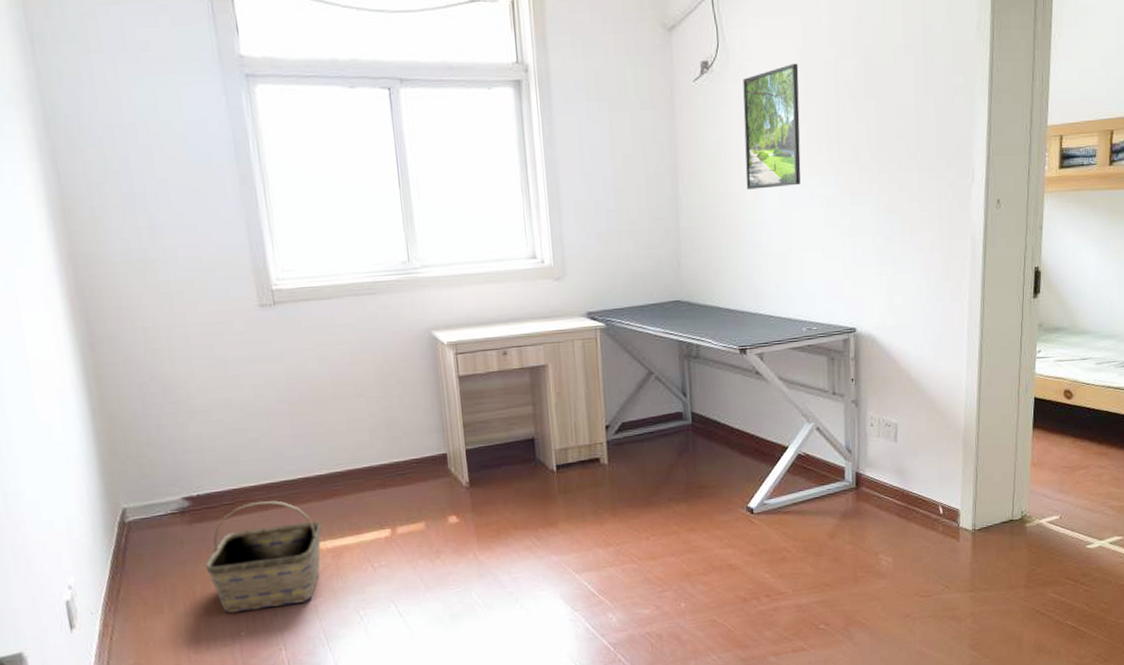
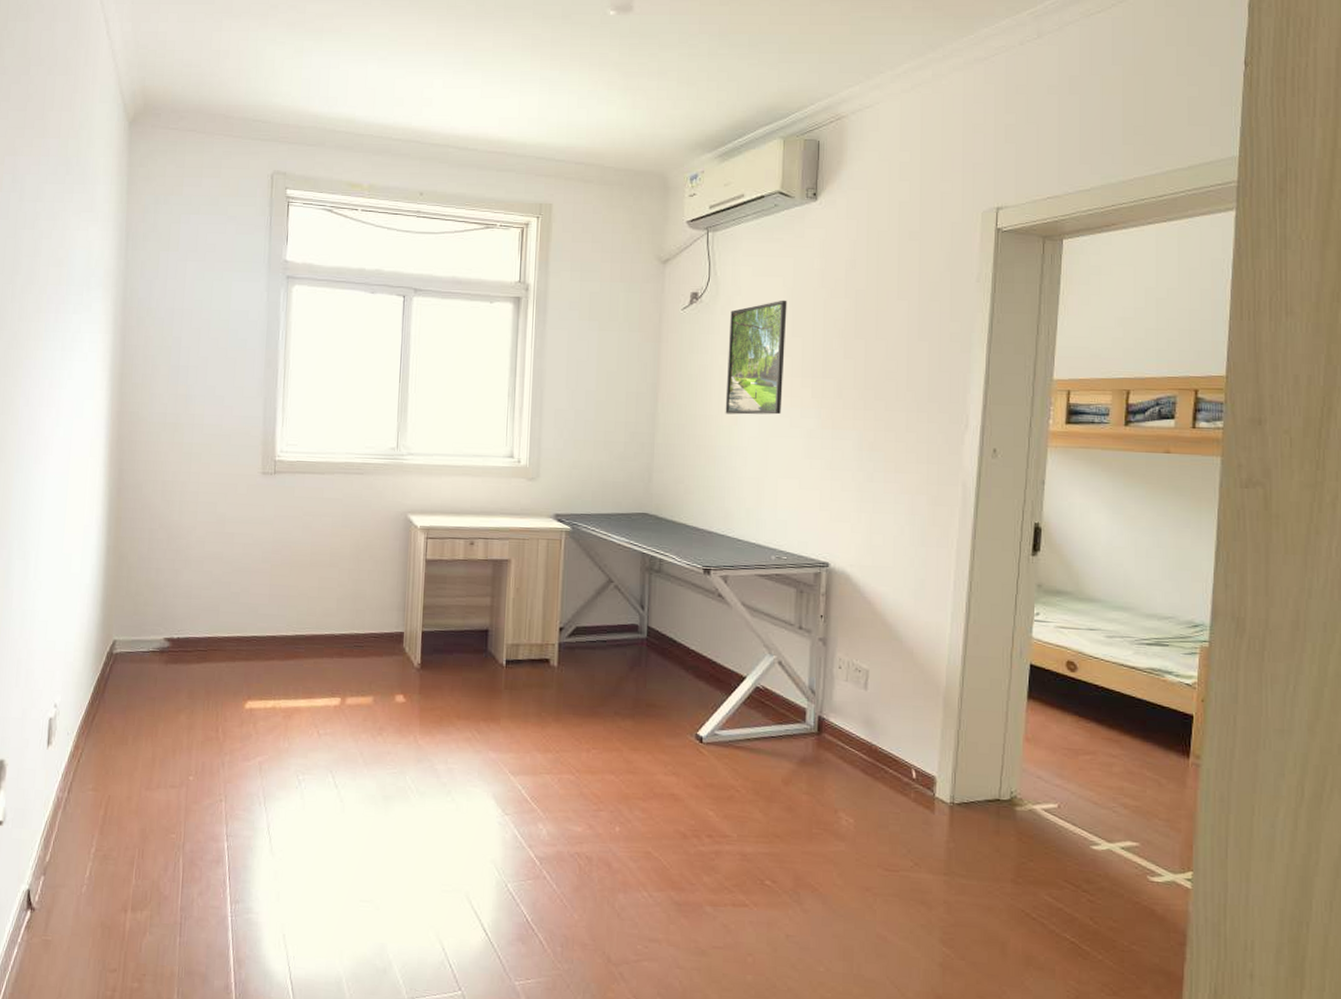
basket: present [205,501,322,614] -> none [171,652,279,758]

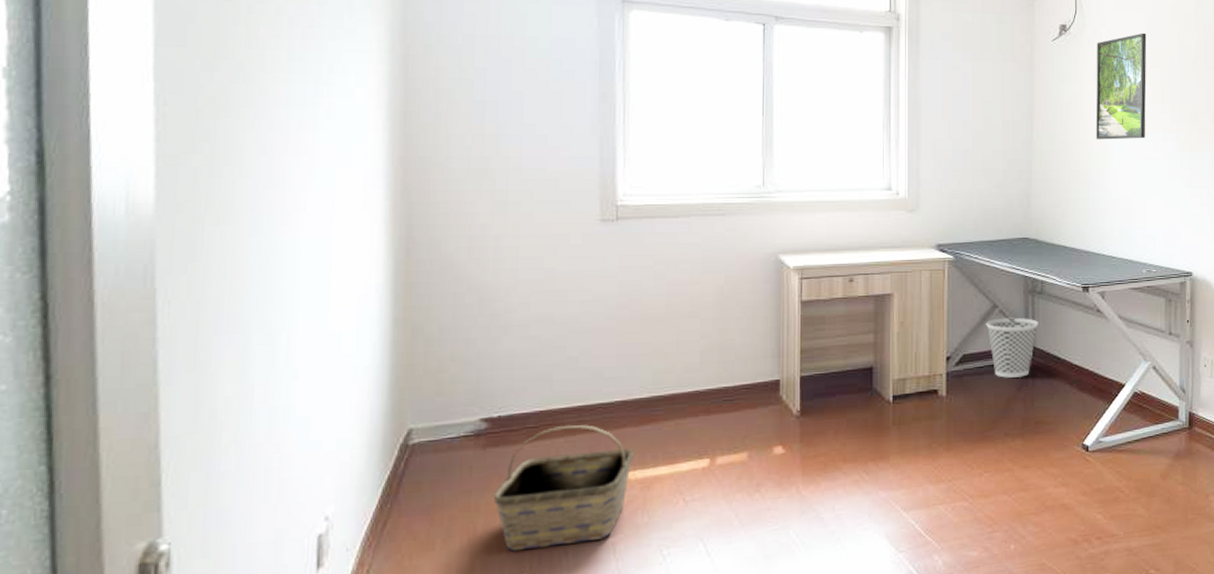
basket: none [171,652,279,758] -> present [493,424,634,552]
wastebasket: none [600,593,654,656] -> present [986,317,1038,378]

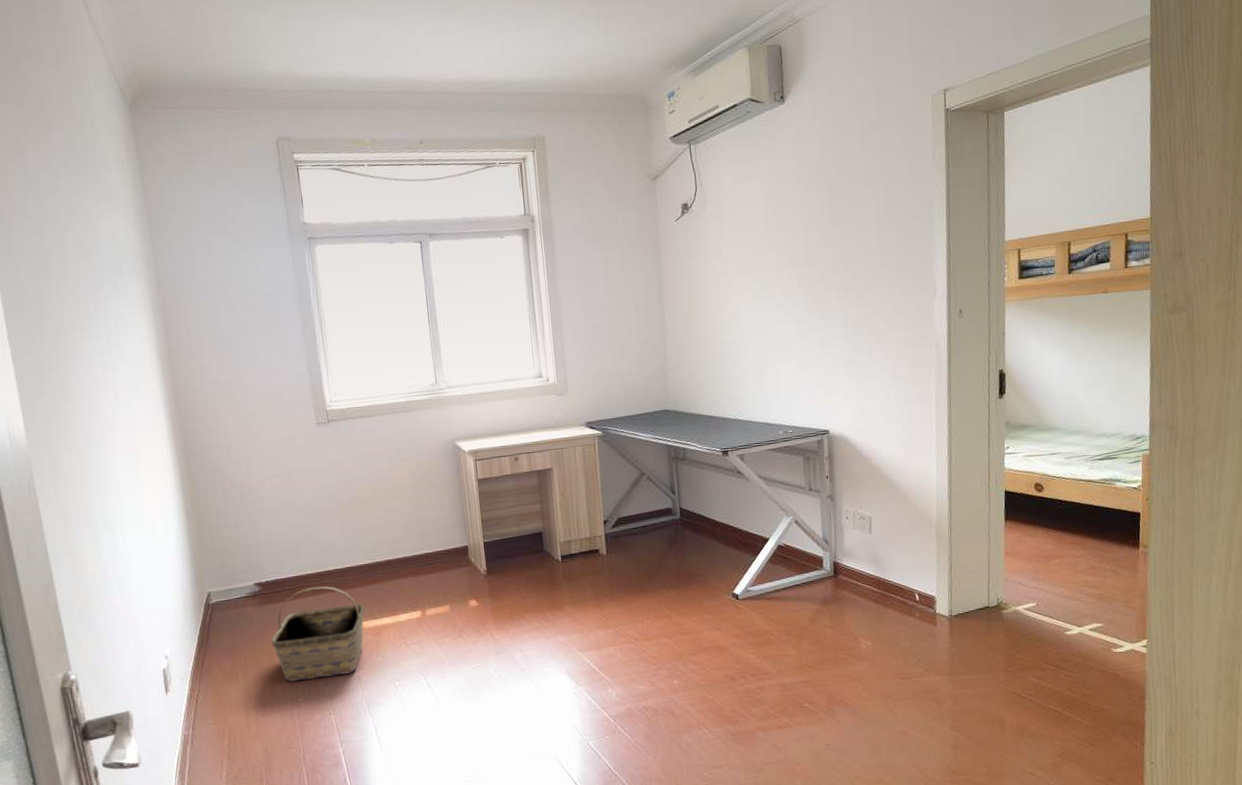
wastebasket: present [986,317,1038,378] -> none [636,482,683,537]
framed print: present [1095,32,1147,140] -> none [719,199,774,311]

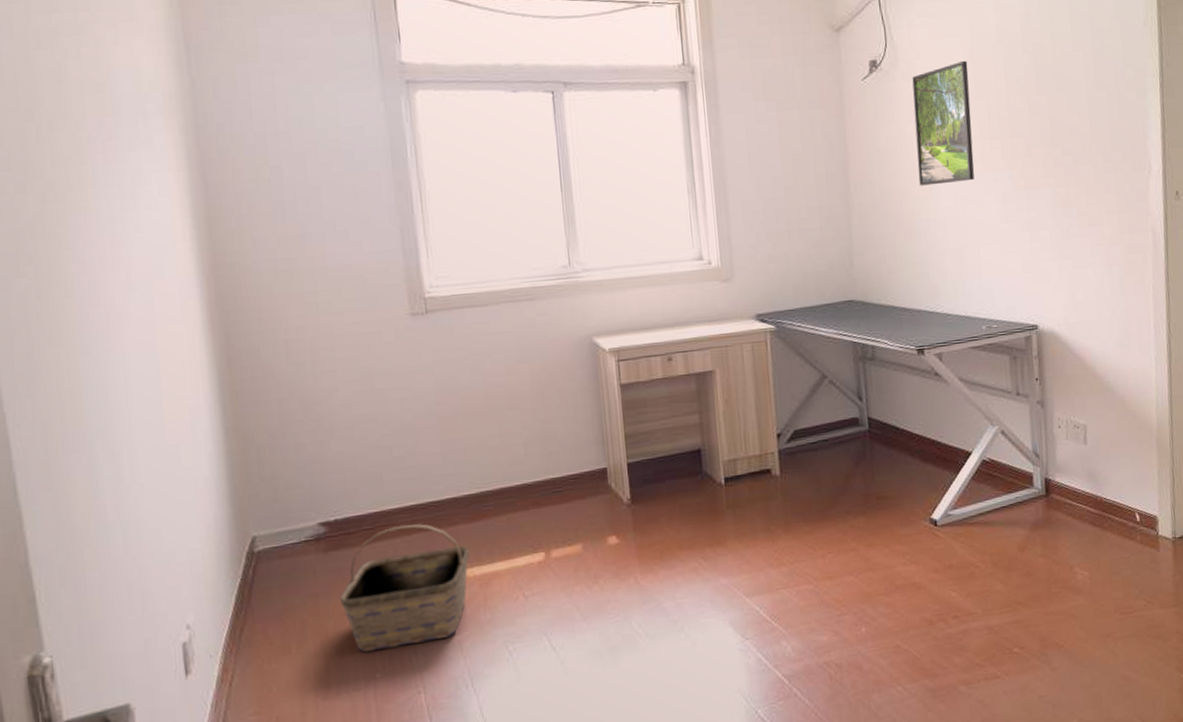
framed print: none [719,199,774,311] -> present [912,60,974,186]

